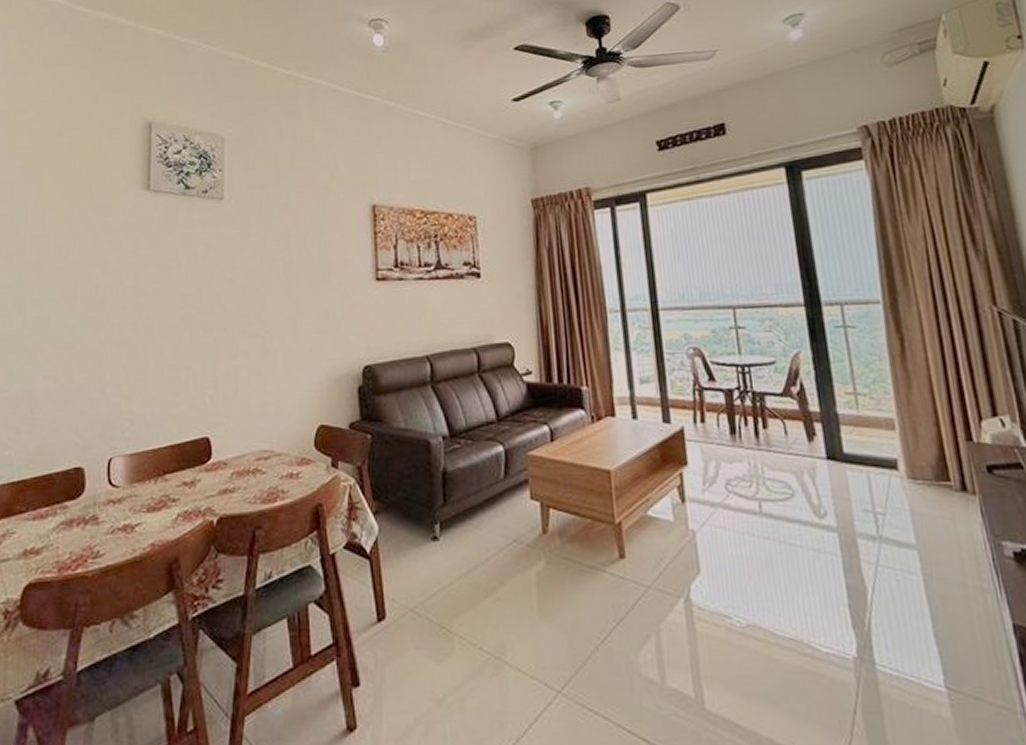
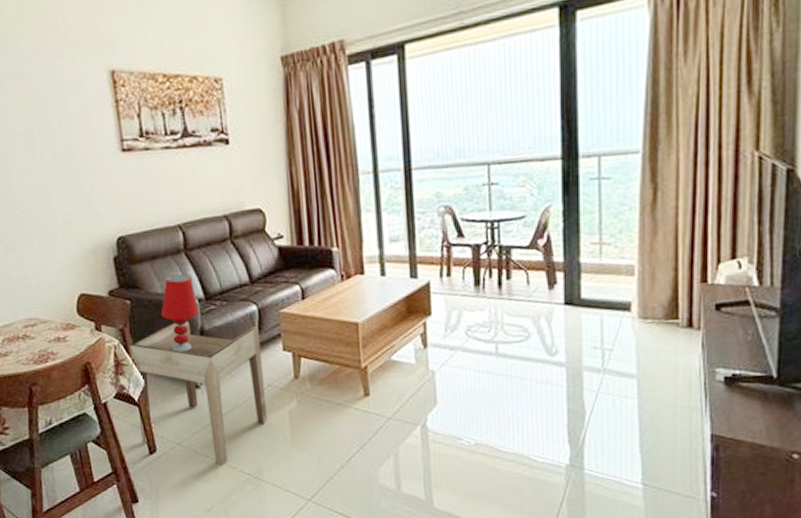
side table: none [366,460,512,640] -> present [129,321,268,465]
table lamp: none [402,408,442,496] -> present [161,274,199,352]

